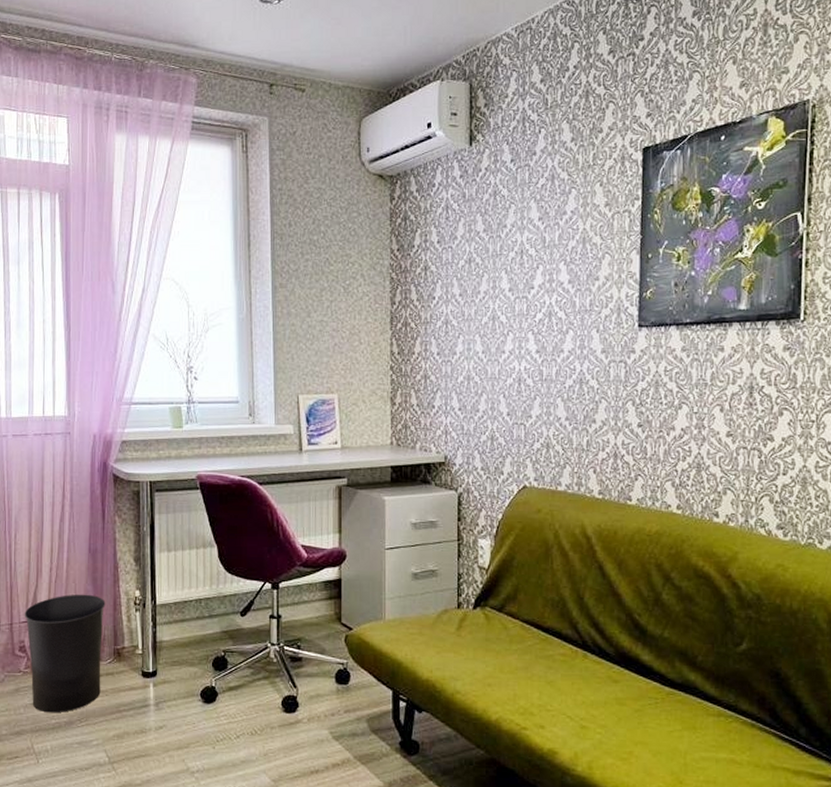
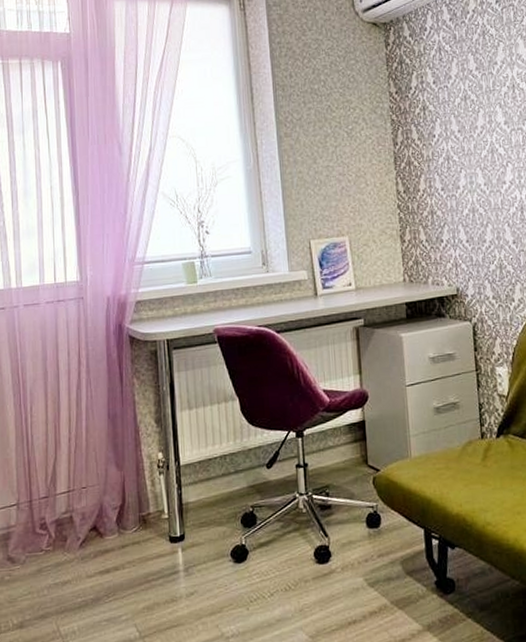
waste bin: present [24,594,106,713] -> none [43,461,128,592]

